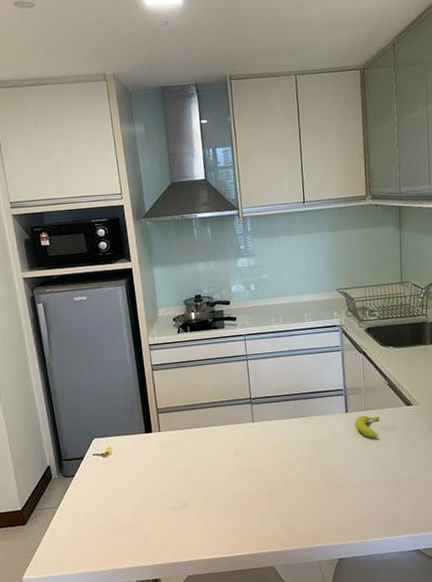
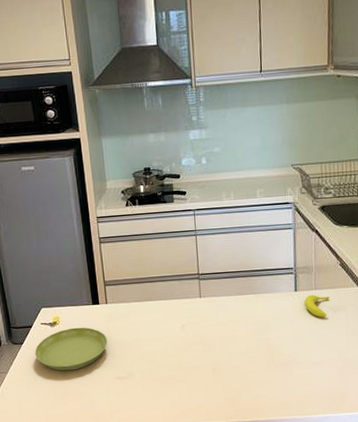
saucer: none [86,456,161,504] -> present [35,327,108,371]

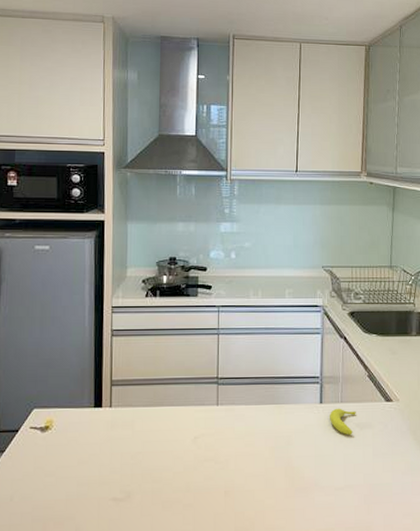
saucer: present [35,327,108,371] -> none [17,434,106,489]

